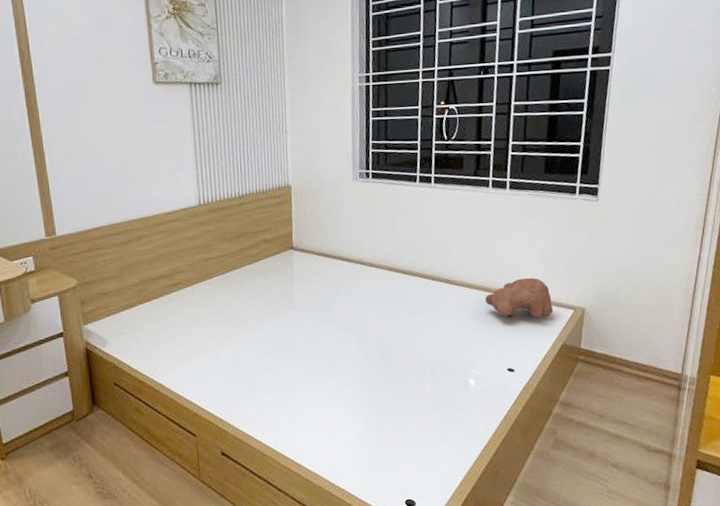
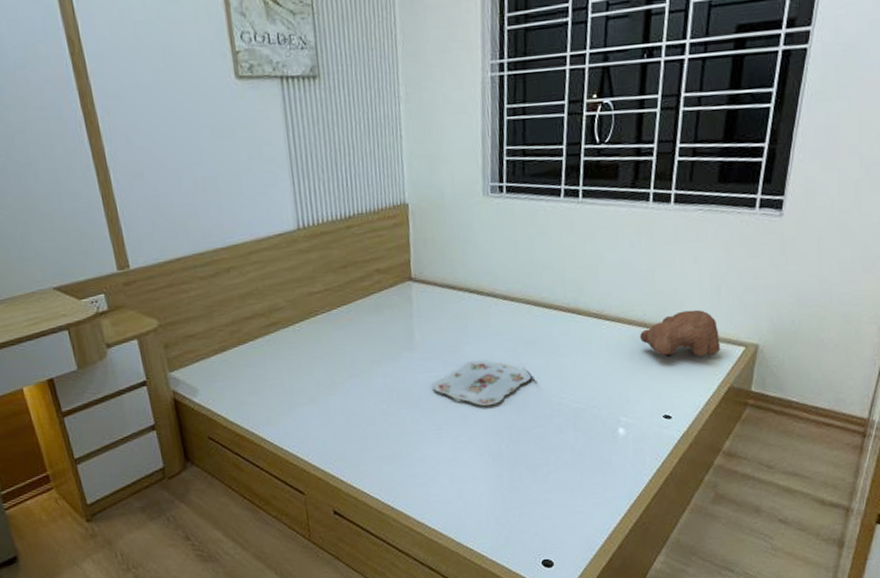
serving tray: none [309,317,394,359] -> present [432,359,532,407]

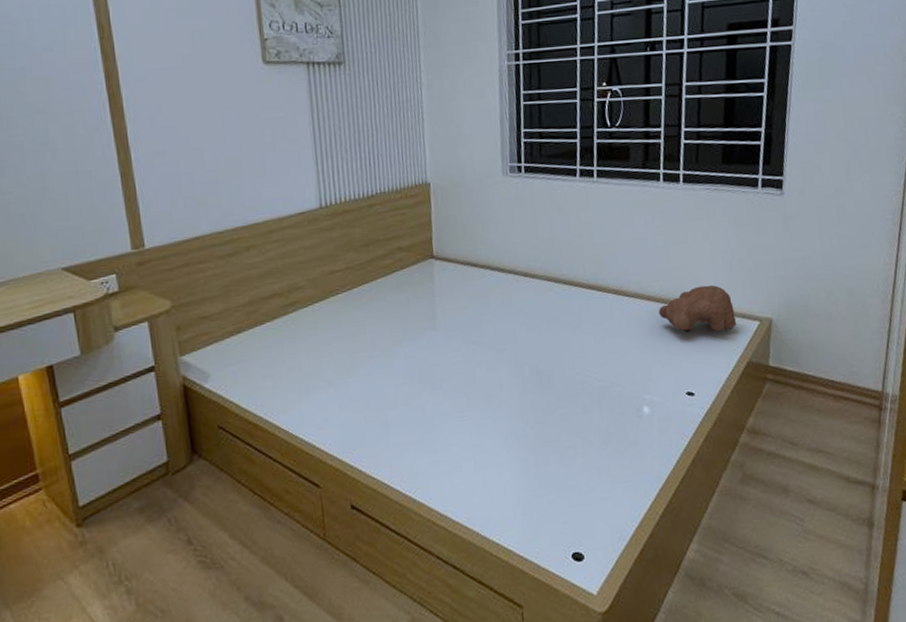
serving tray: present [432,359,532,407] -> none [454,337,555,387]

